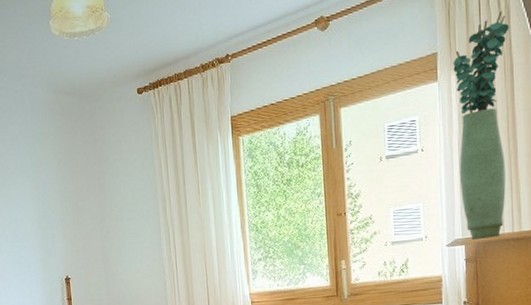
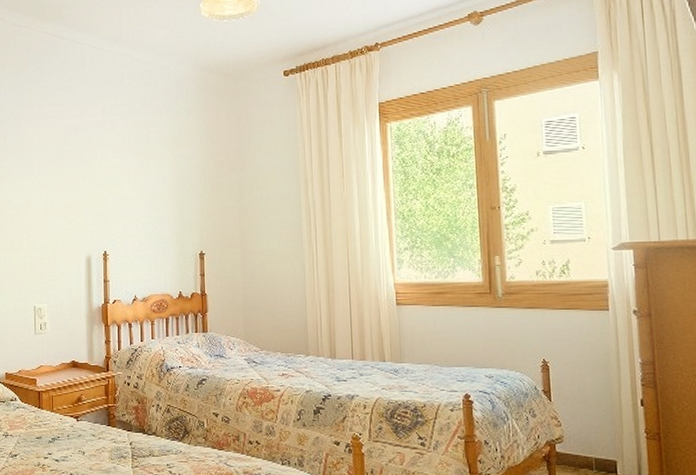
vase: present [453,11,509,240] -> none [615,15,678,244]

